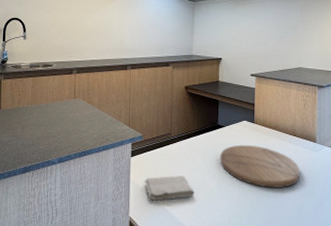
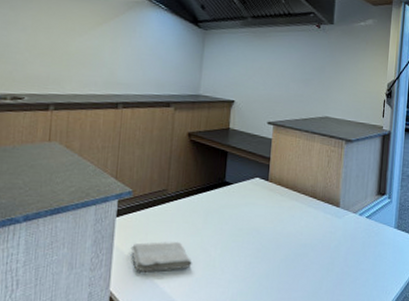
cutting board: present [220,145,299,188] -> none [225,206,318,260]

